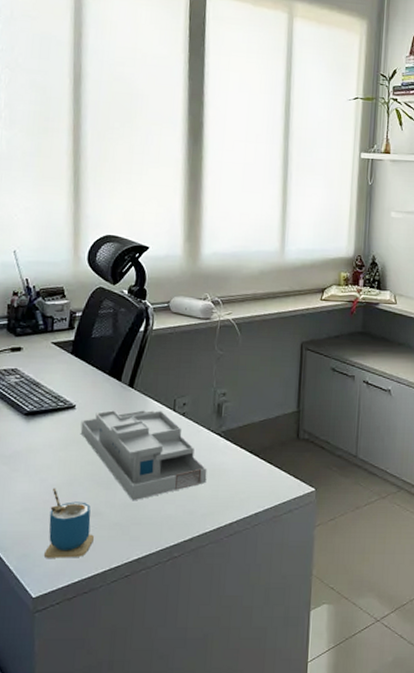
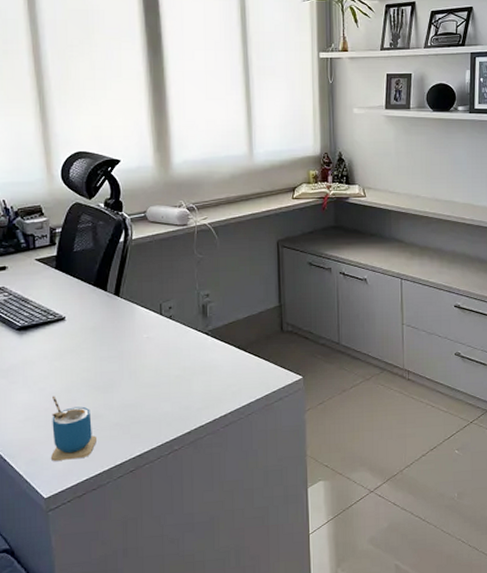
desk organizer: present [80,410,207,501] -> none [72,316,199,402]

